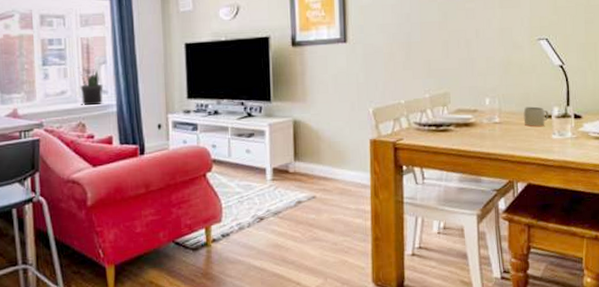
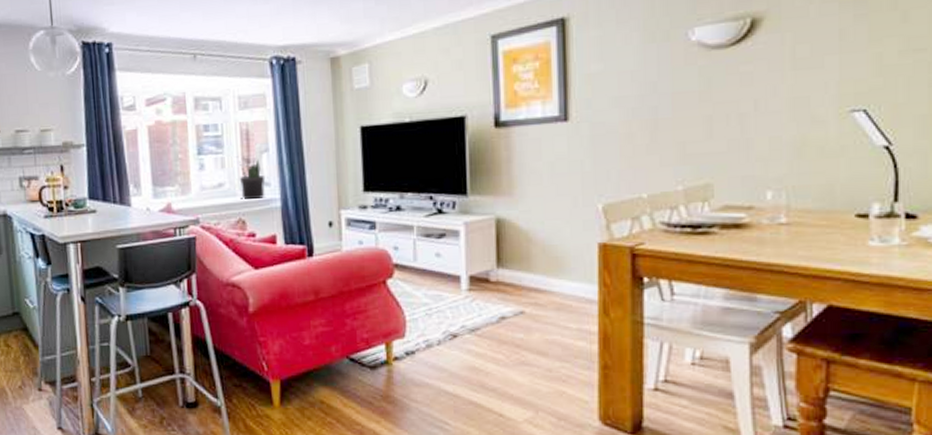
mug: present [523,106,549,127] -> none [824,202,865,230]

